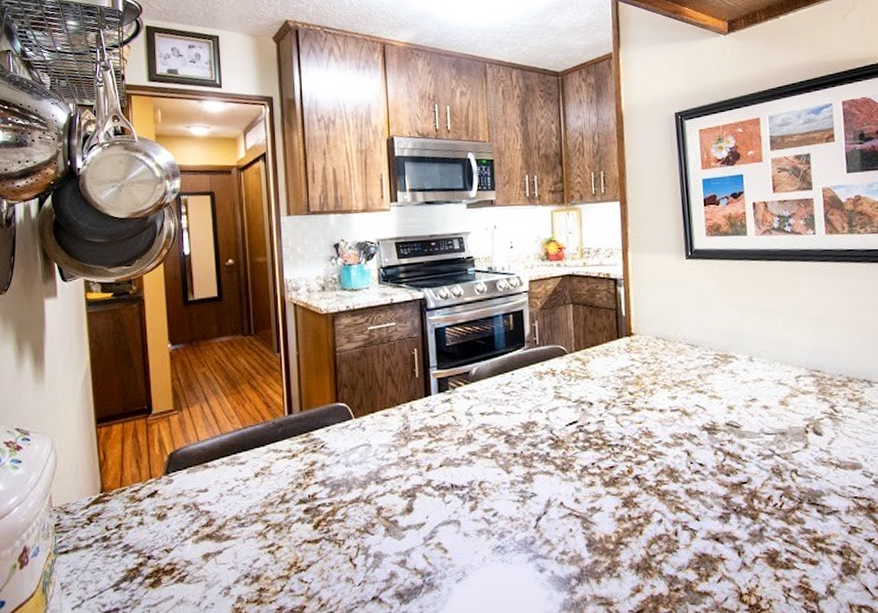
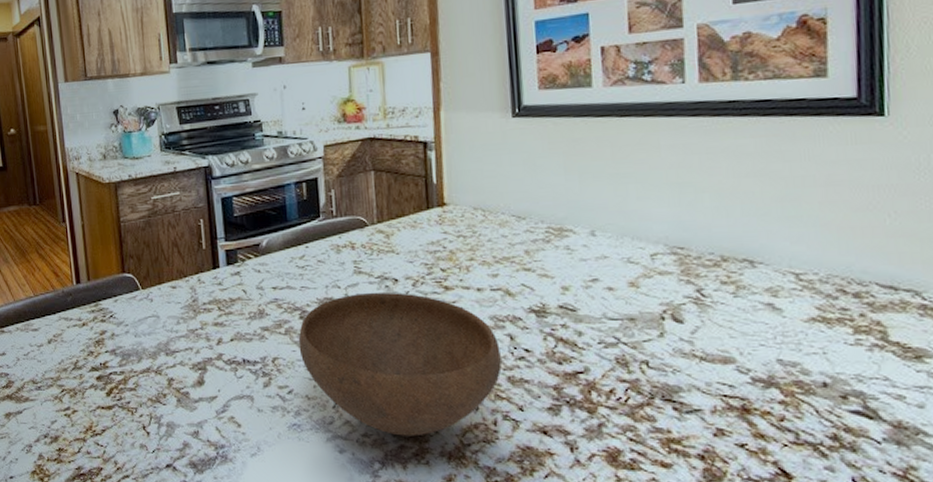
bowl: none [503,415,681,552] -> present [298,292,502,437]

